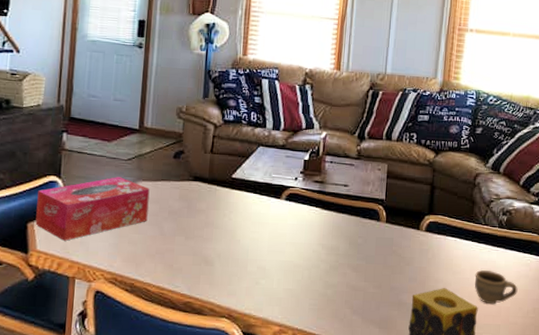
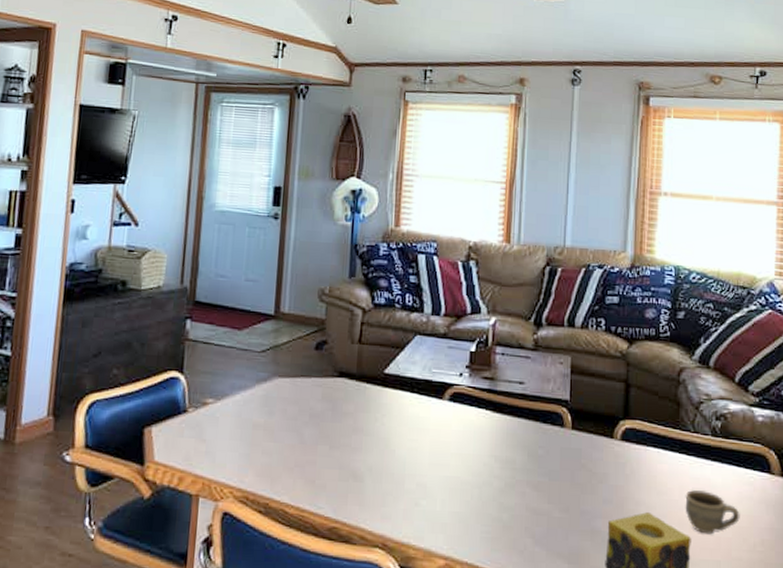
tissue box: present [35,177,150,241] -> none [153,372,287,450]

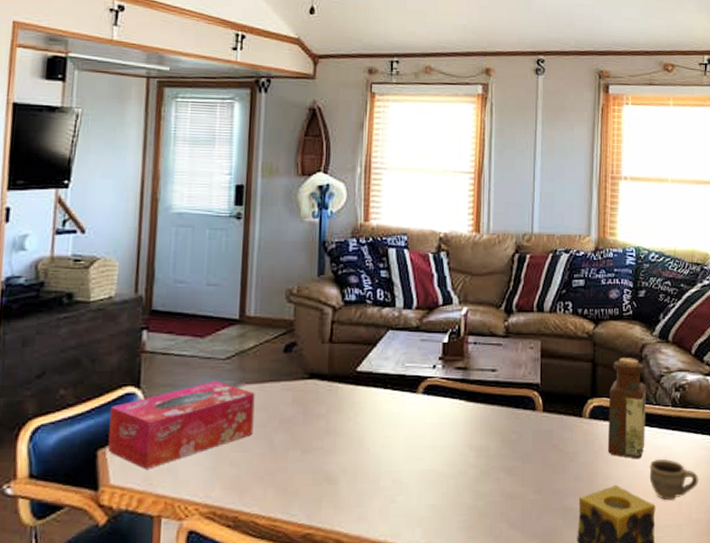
tissue box: none [153,372,287,450] -> present [107,381,255,469]
bottle: none [639,380,683,488] -> present [607,358,646,459]

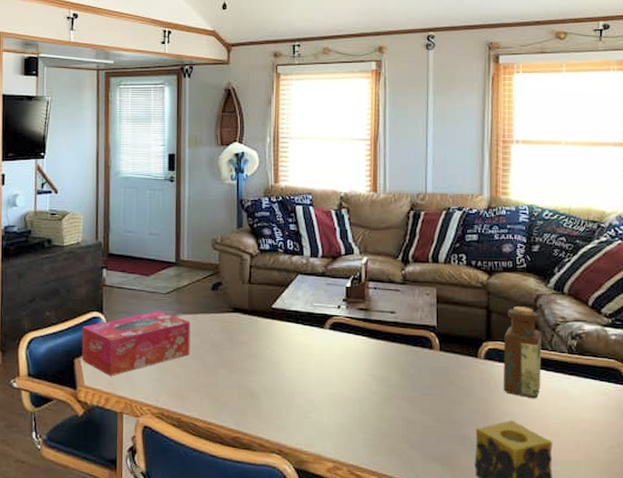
cup: present [649,459,699,501] -> none [545,401,597,439]

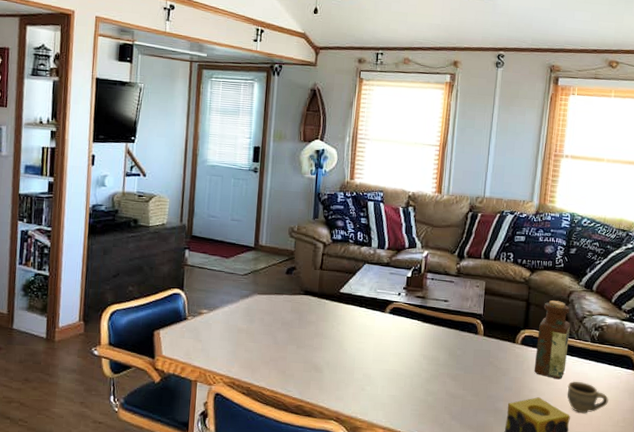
tissue box: present [82,311,190,376] -> none [161,290,265,348]
cup: none [545,401,597,439] -> present [567,382,608,414]

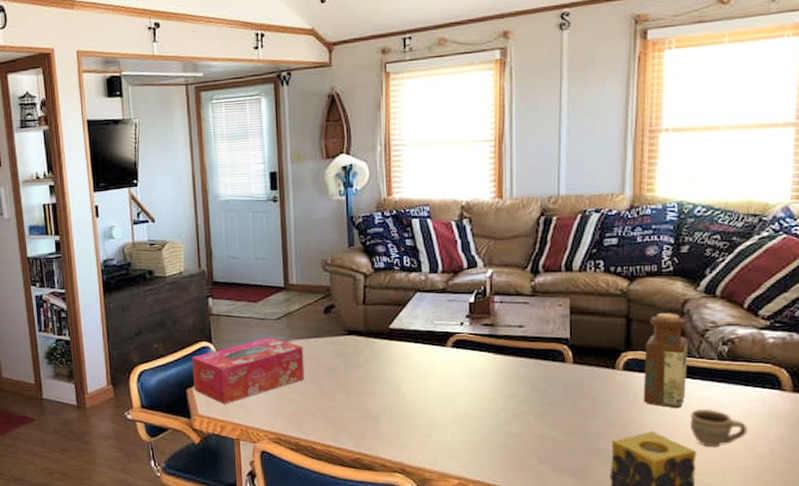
tissue box: none [161,290,265,348] -> present [192,337,305,404]

